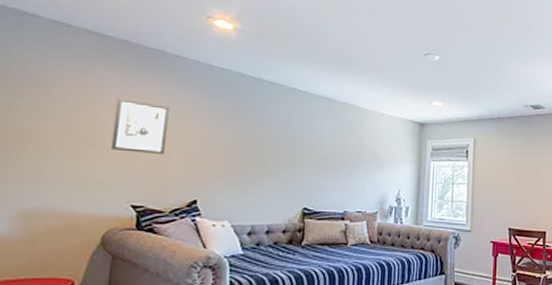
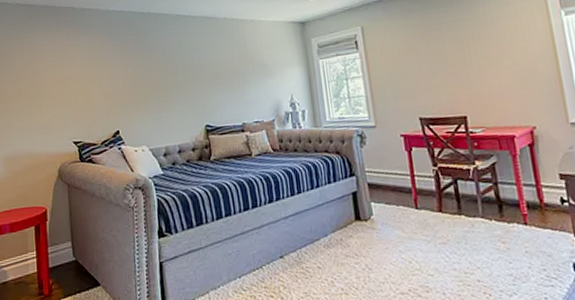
wall art: present [110,97,170,155] -> none [48,53,88,98]

